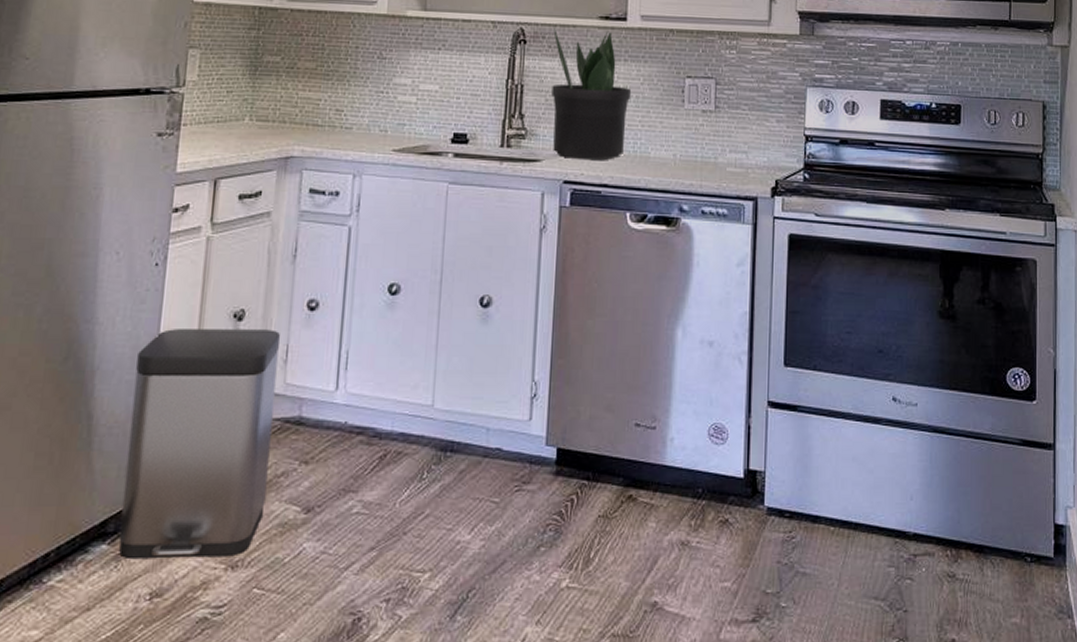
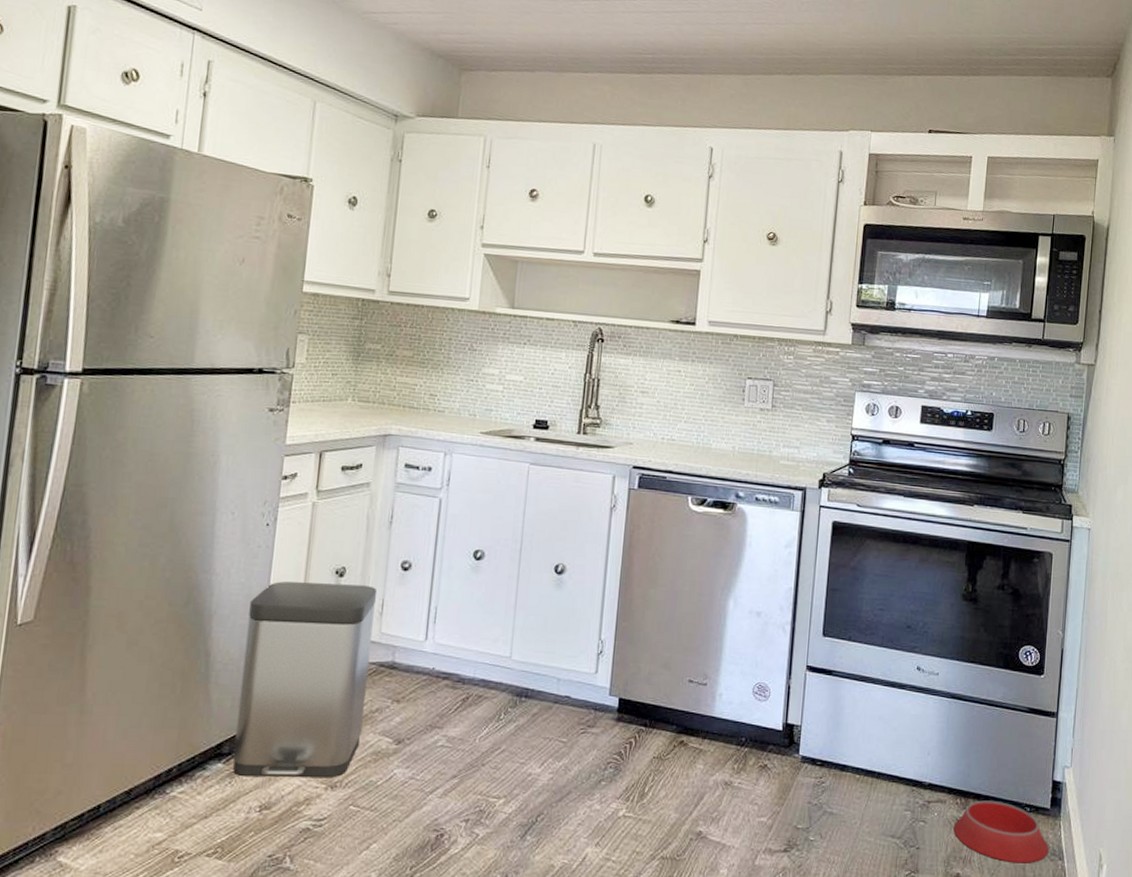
planter: present [551,27,632,161] -> none [624,328,698,450]
pet bowl: none [945,550,1055,624] -> present [953,800,1049,863]

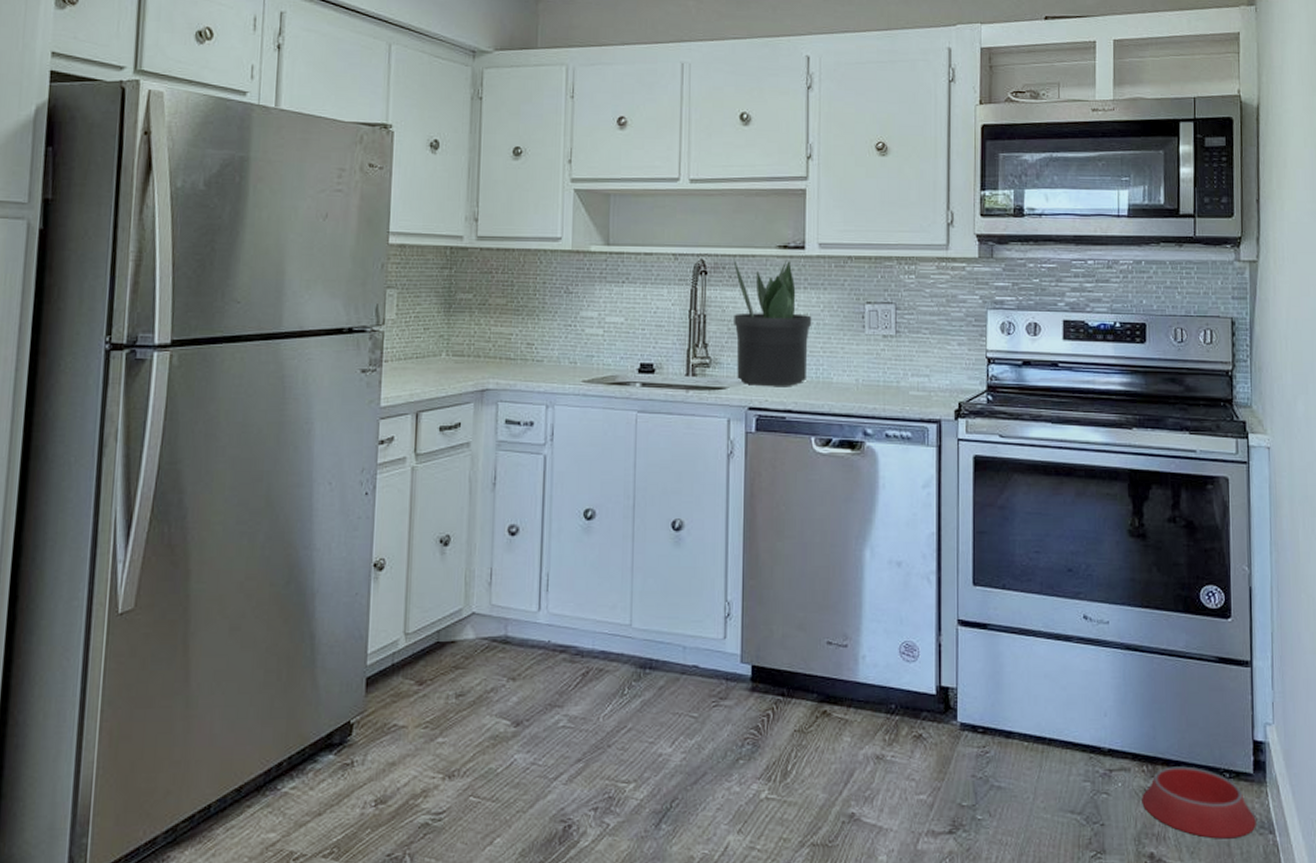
pedal bin: present [233,581,376,778] -> none [344,554,484,769]
planter: none [624,328,698,450] -> present [732,257,812,387]

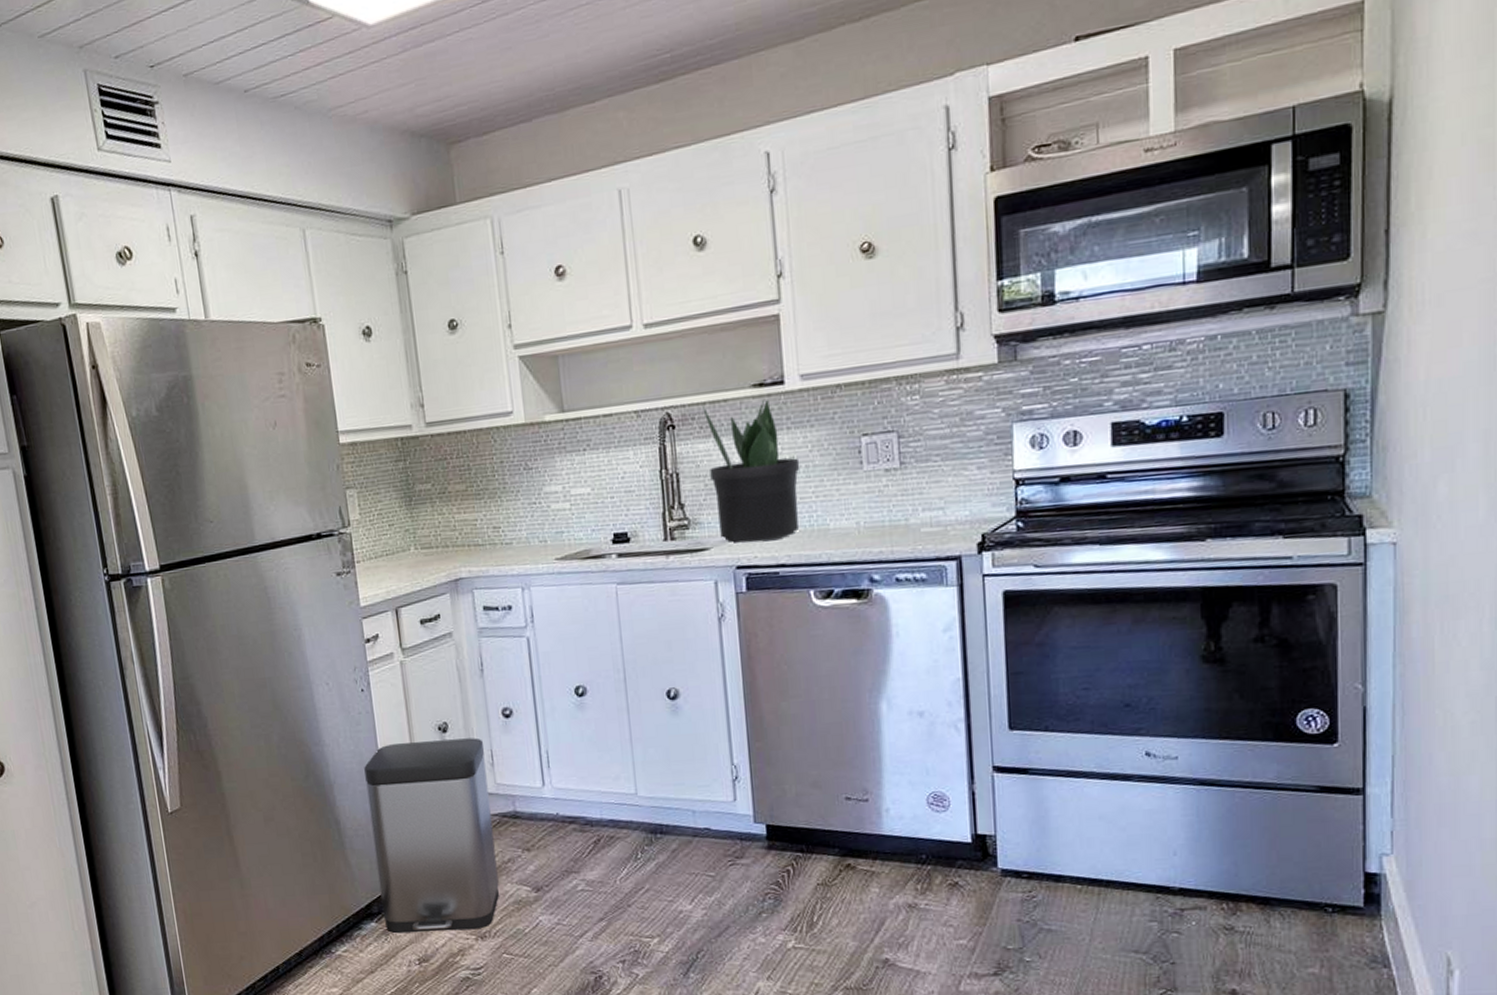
pedal bin: none [344,554,484,769] -> present [364,738,499,933]
pet bowl: present [1142,766,1256,839] -> none [1221,902,1366,974]

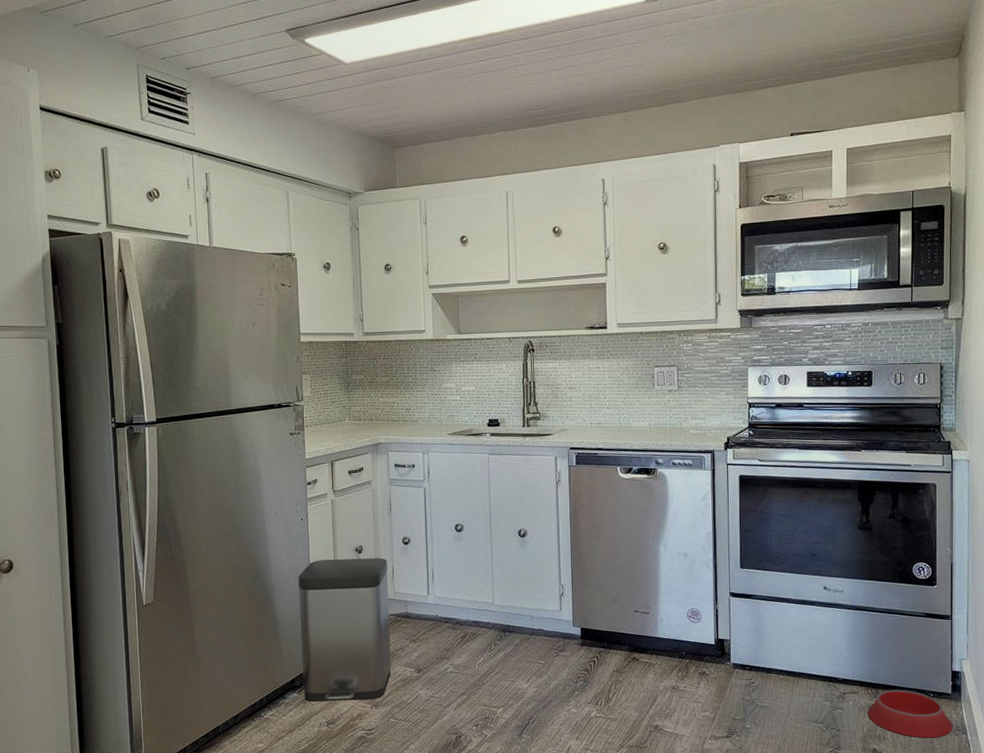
planter: present [701,399,800,543] -> none [552,337,615,432]
pet bowl: none [1221,902,1366,974] -> present [867,689,953,739]

